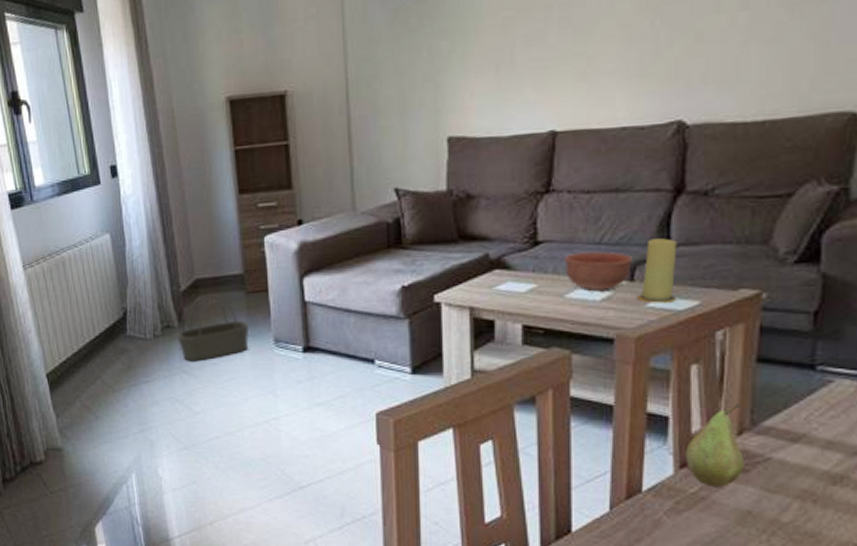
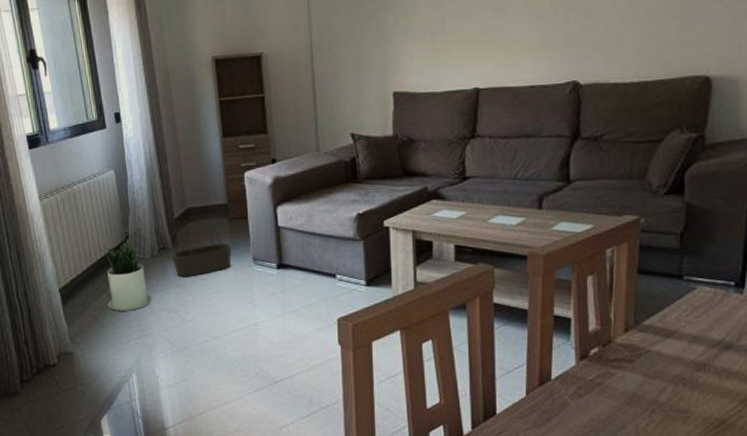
planter: none [96,315,155,401] -> present [103,238,153,311]
bowl: present [565,251,632,291] -> none [488,185,540,217]
candle: present [637,238,677,303] -> none [545,175,576,227]
fruit: present [685,404,744,487] -> none [584,308,629,374]

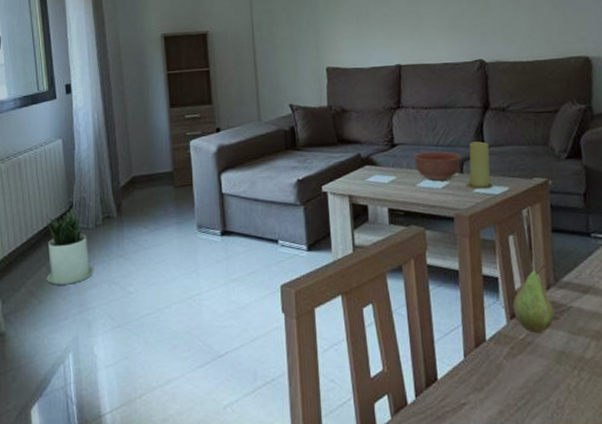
basket: present [171,221,233,278] -> none [116,189,177,247]
bowl: none [488,185,540,217] -> present [414,151,461,181]
candle: none [545,175,576,227] -> present [467,141,494,190]
fruit: none [584,308,629,374] -> present [512,265,554,333]

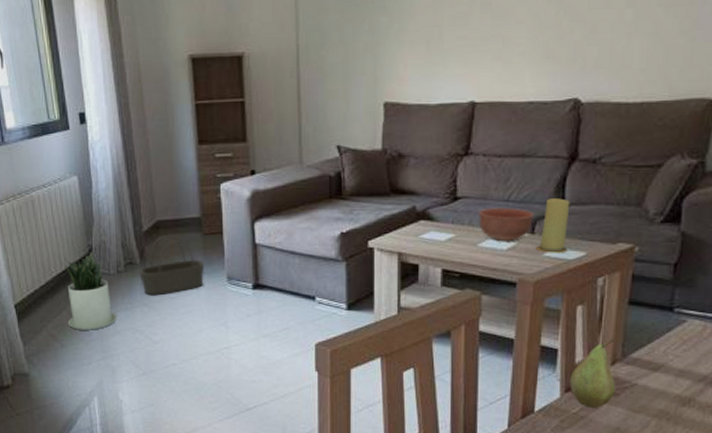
basket: none [116,189,177,247] -> present [139,235,205,296]

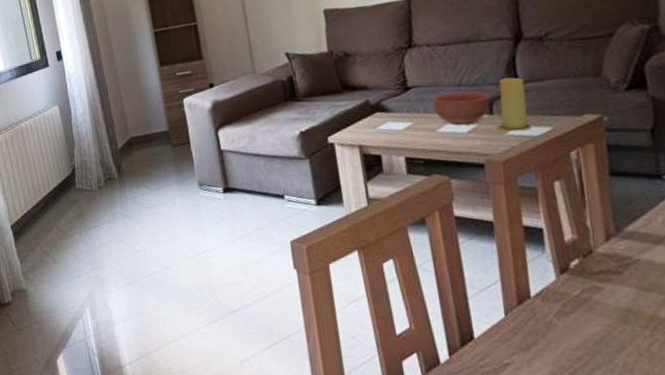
planter: present [63,252,118,330] -> none [51,171,102,245]
basket: present [139,235,205,296] -> none [117,149,178,207]
fruit: present [569,339,615,408] -> none [562,213,617,289]

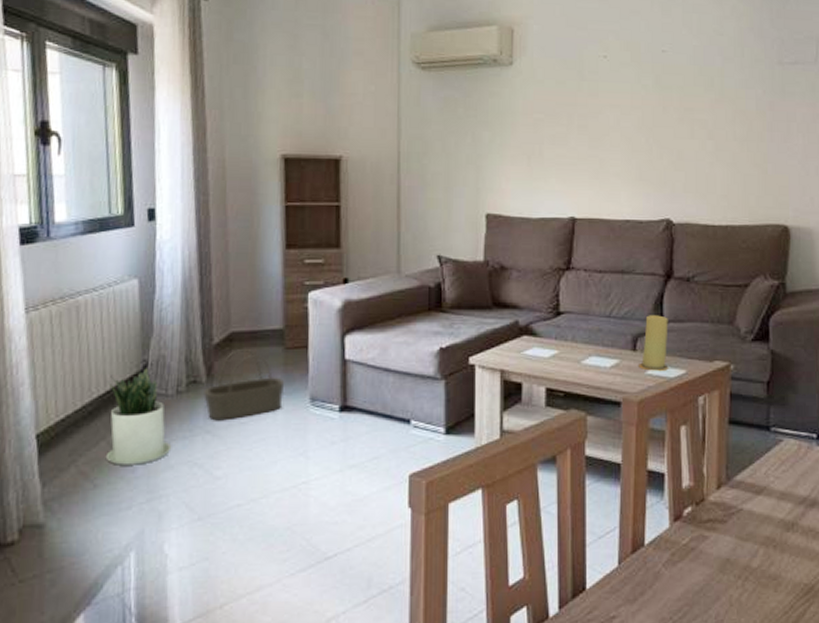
planter: none [51,171,102,245] -> present [105,368,172,466]
basket: none [117,149,178,207] -> present [204,349,285,421]
bowl: present [432,91,490,125] -> none [582,323,634,358]

